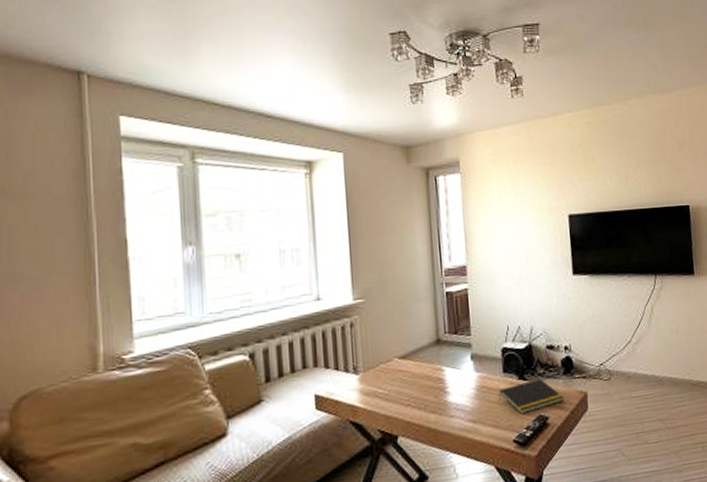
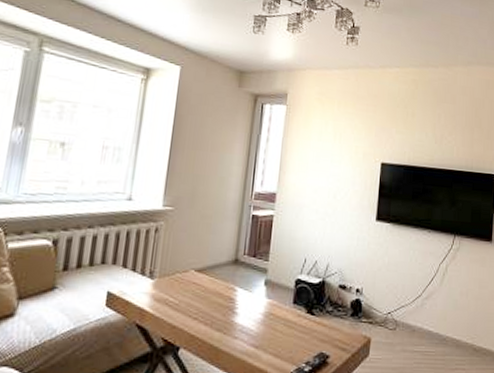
notepad: present [499,379,565,414] -> none [284,316,349,348]

